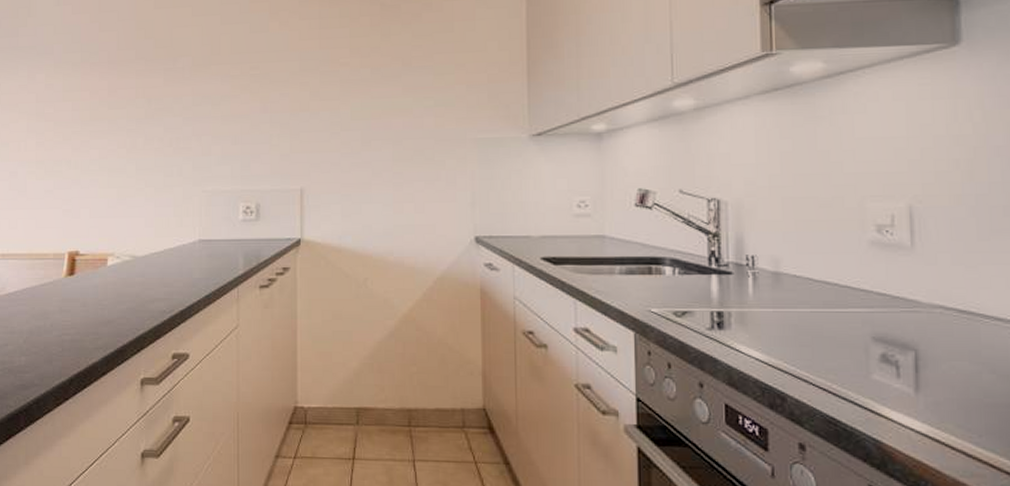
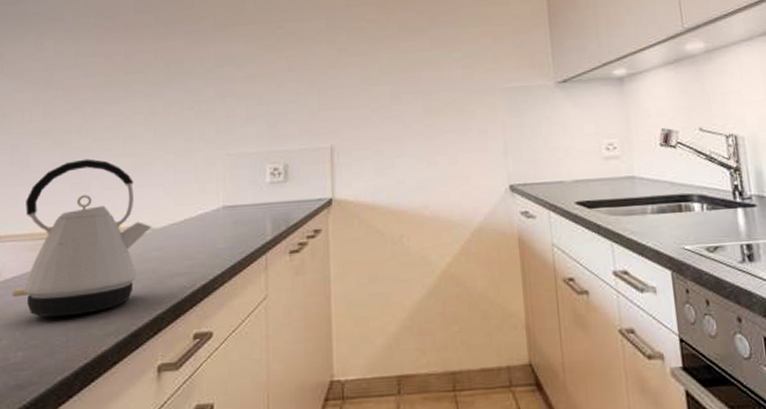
kettle: none [15,188,134,330] -> present [12,159,151,318]

